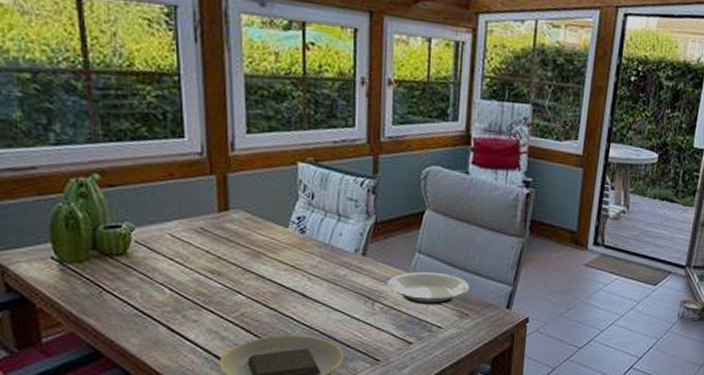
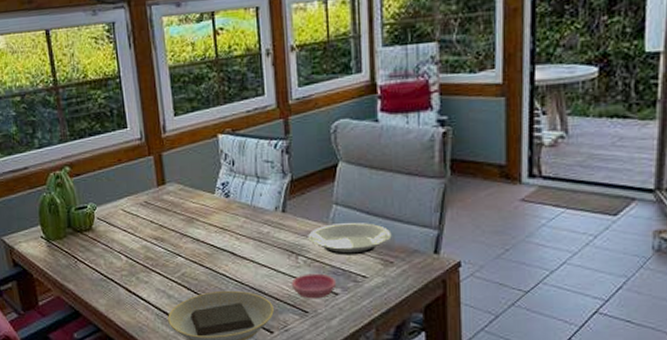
saucer: none [364,321,412,347] -> present [291,273,337,299]

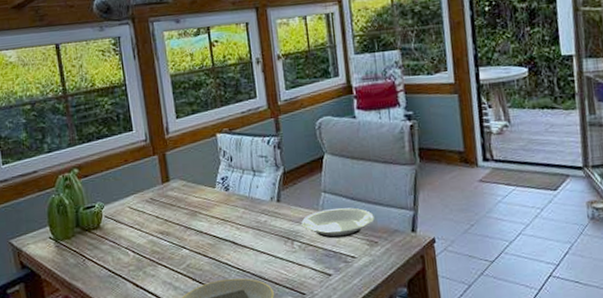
saucer: present [291,273,337,299] -> none [288,256,330,281]

